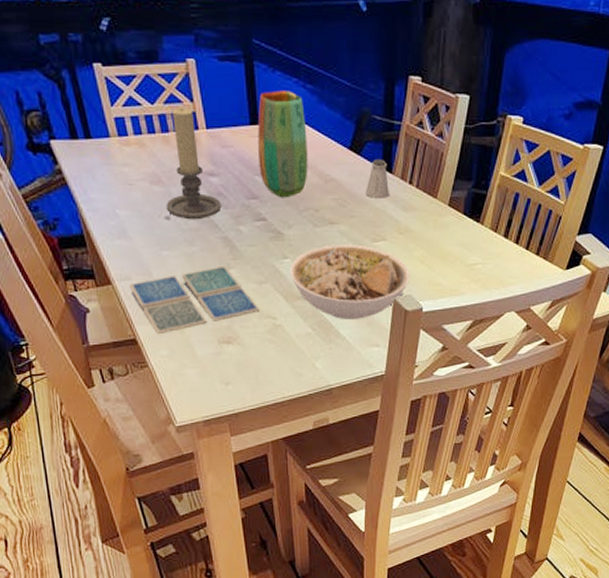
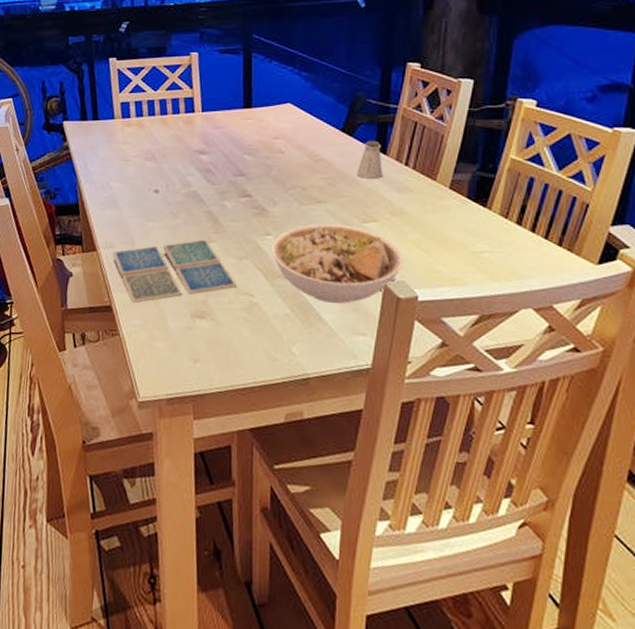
candle holder: present [166,107,222,220] -> none [156,93,209,194]
vase: present [257,90,308,198] -> none [249,78,299,176]

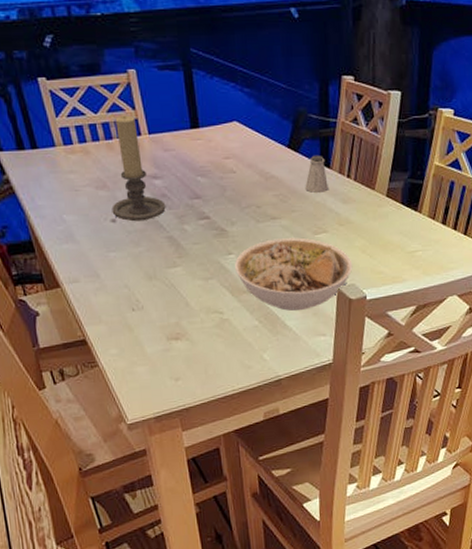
drink coaster: present [112,239,238,304] -> none [77,264,208,334]
candle holder: none [156,93,209,194] -> present [111,115,166,222]

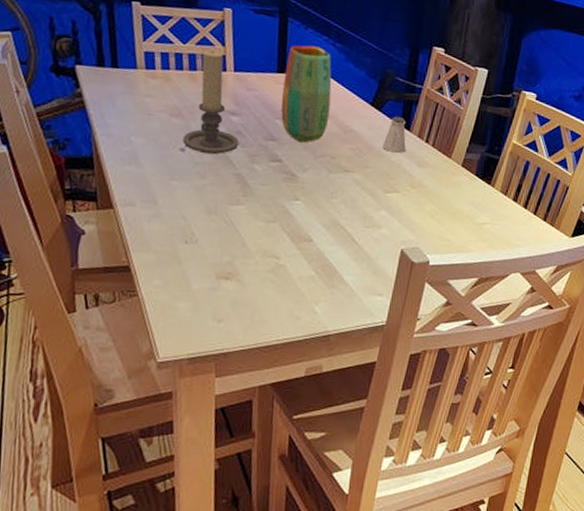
vase: none [198,95,249,197] -> present [281,45,332,143]
bowl: present [235,237,353,311] -> none [299,191,420,267]

